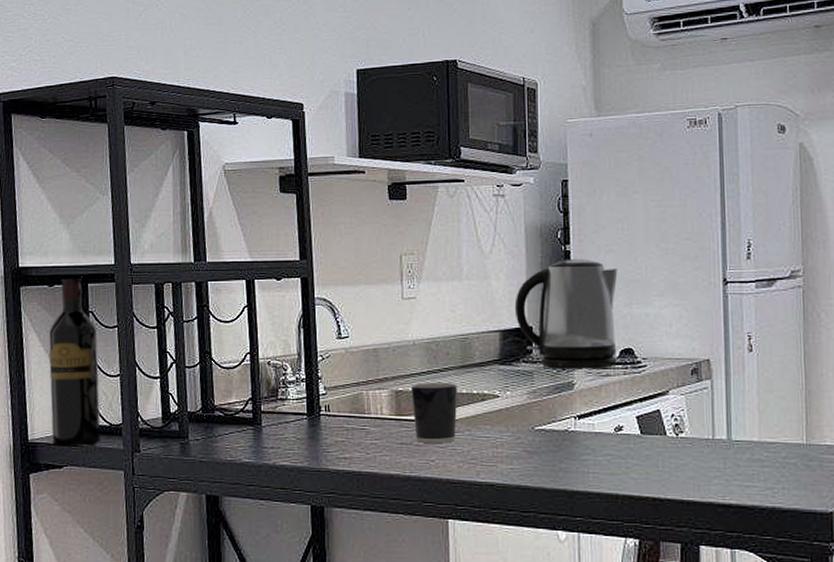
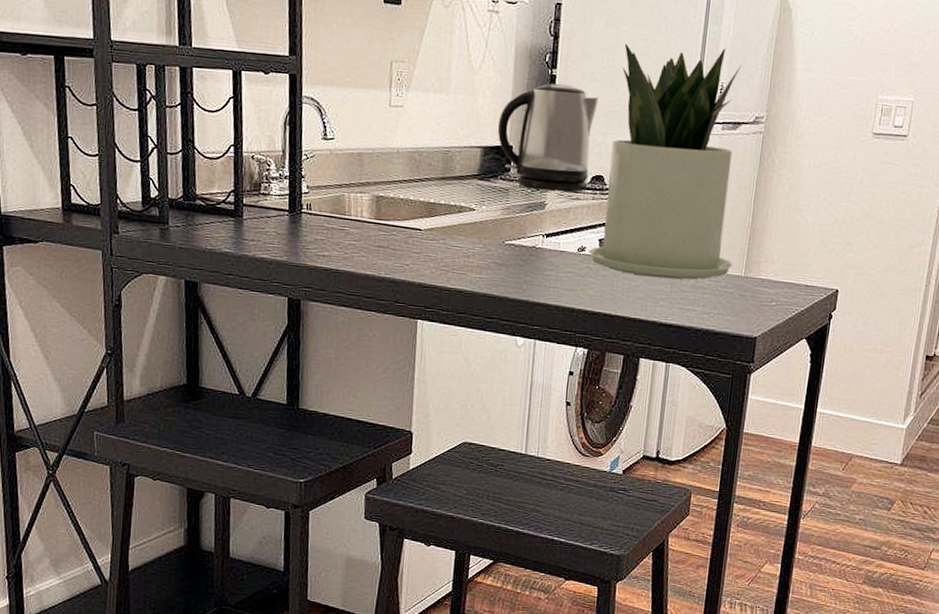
wine bottle: present [48,276,101,447] -> none [21,46,78,223]
mug: present [410,383,458,443] -> none [391,190,437,250]
planter: none [627,204,792,453] -> present [589,44,743,280]

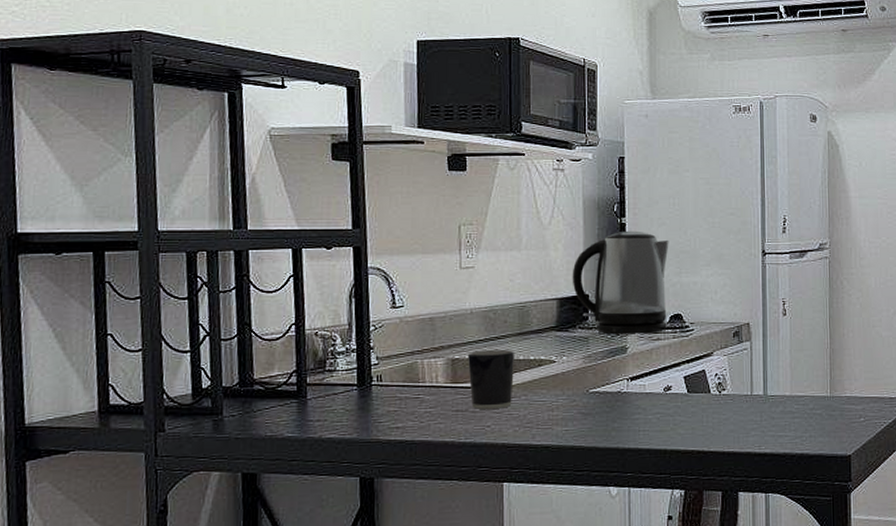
mug: none [391,190,437,250] -> present [467,350,515,409]
planter: present [589,44,743,280] -> none [675,184,818,408]

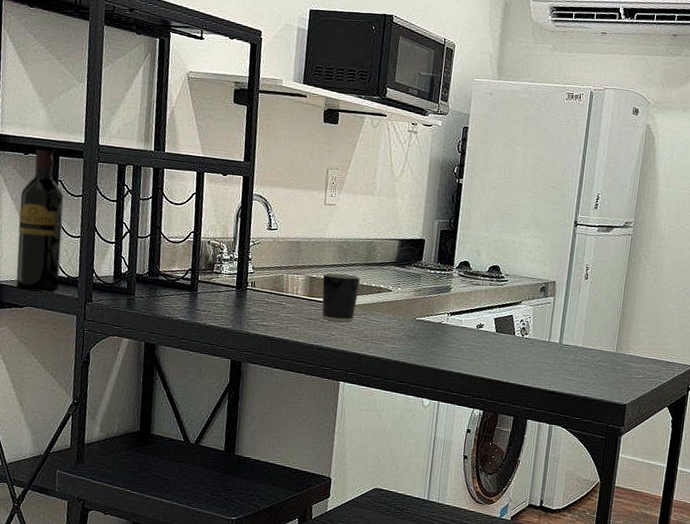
wine bottle: none [53,244,117,430] -> present [15,148,64,292]
kettle: present [572,230,669,335] -> none [412,190,497,279]

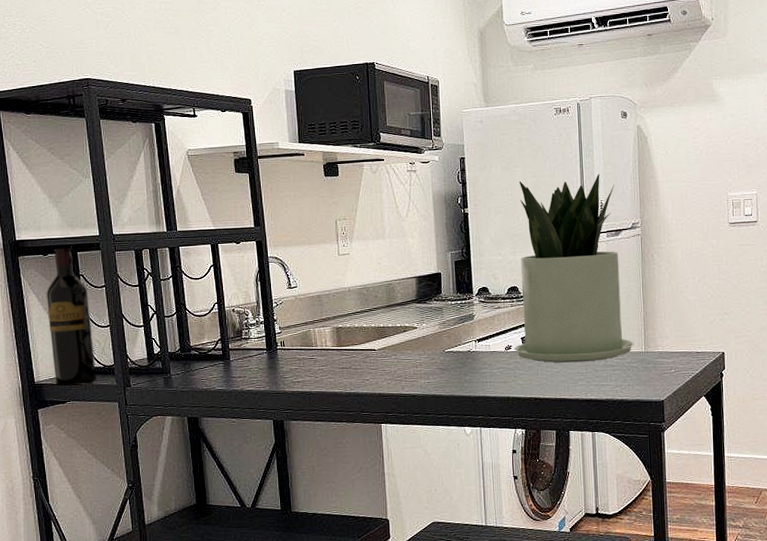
mug: present [322,273,361,323] -> none [348,319,386,367]
planter: none [486,161,615,354] -> present [514,174,634,363]

